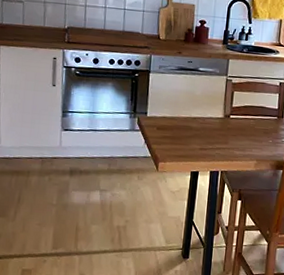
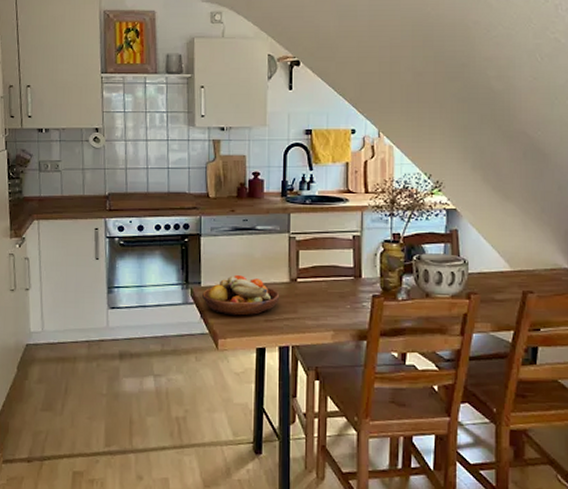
fruit bowl: none [147,109,215,144] -> present [202,275,280,316]

